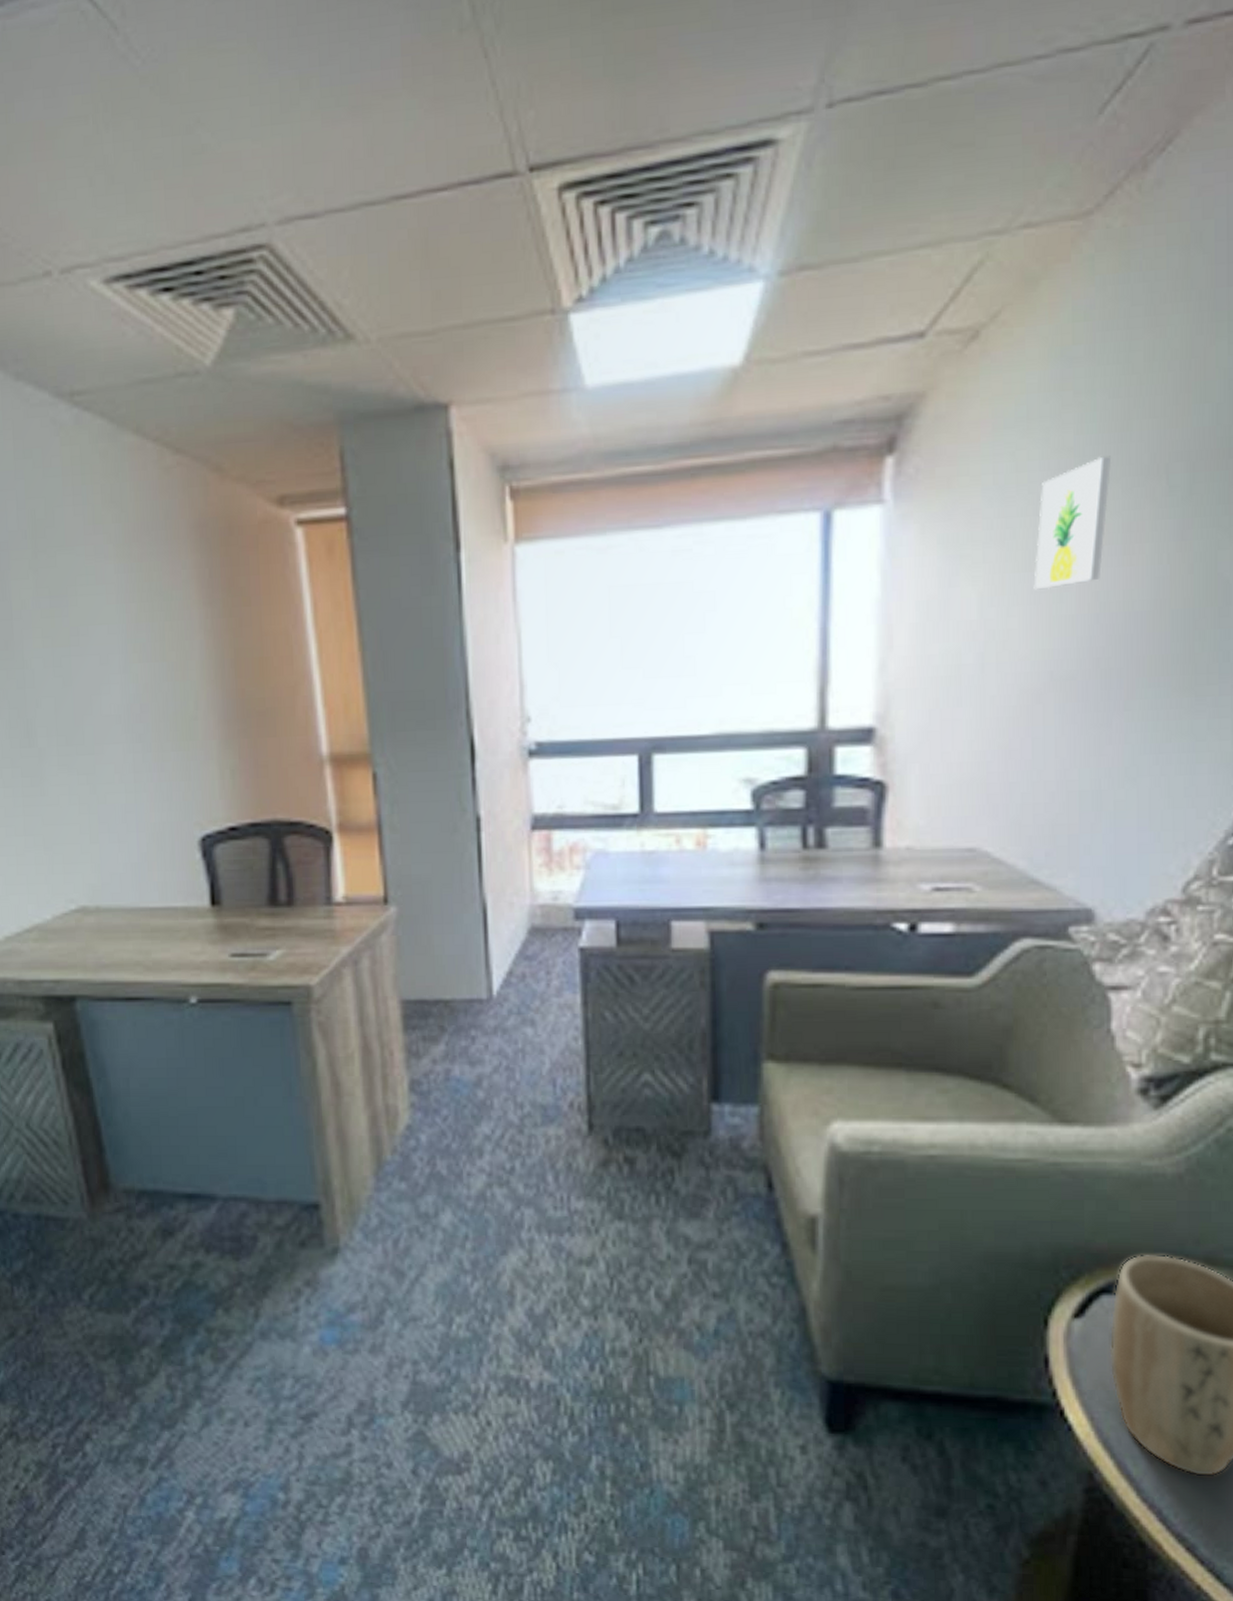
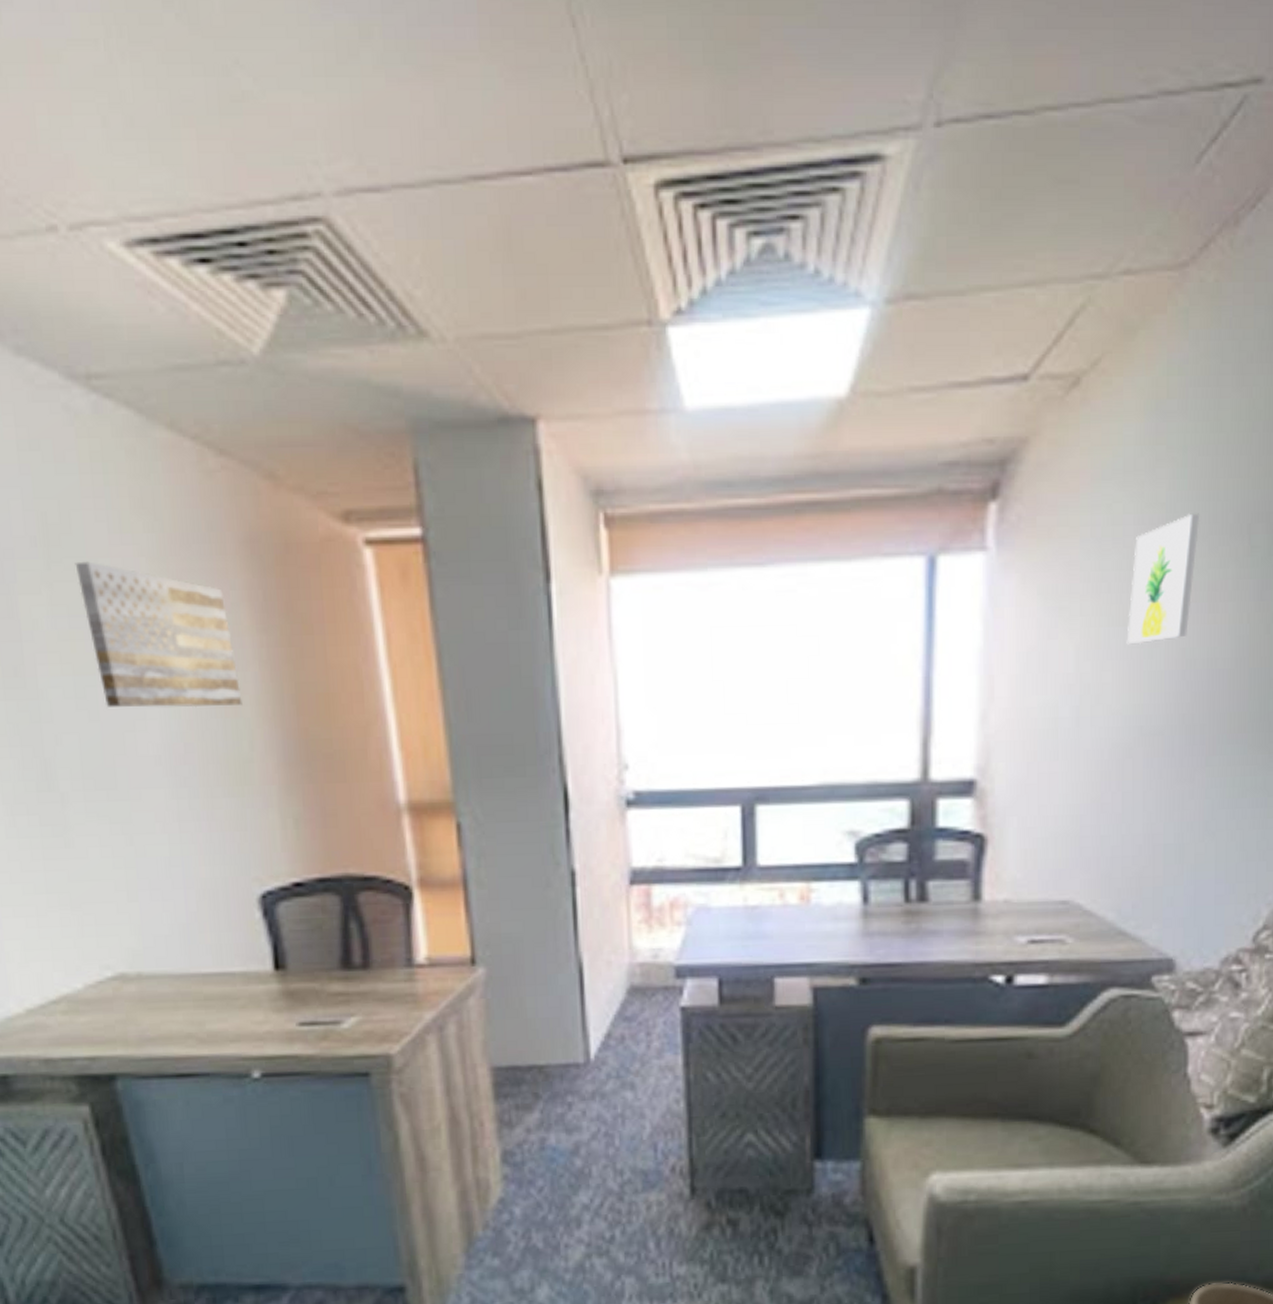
wall art: none [56,549,190,674] -> present [75,561,243,708]

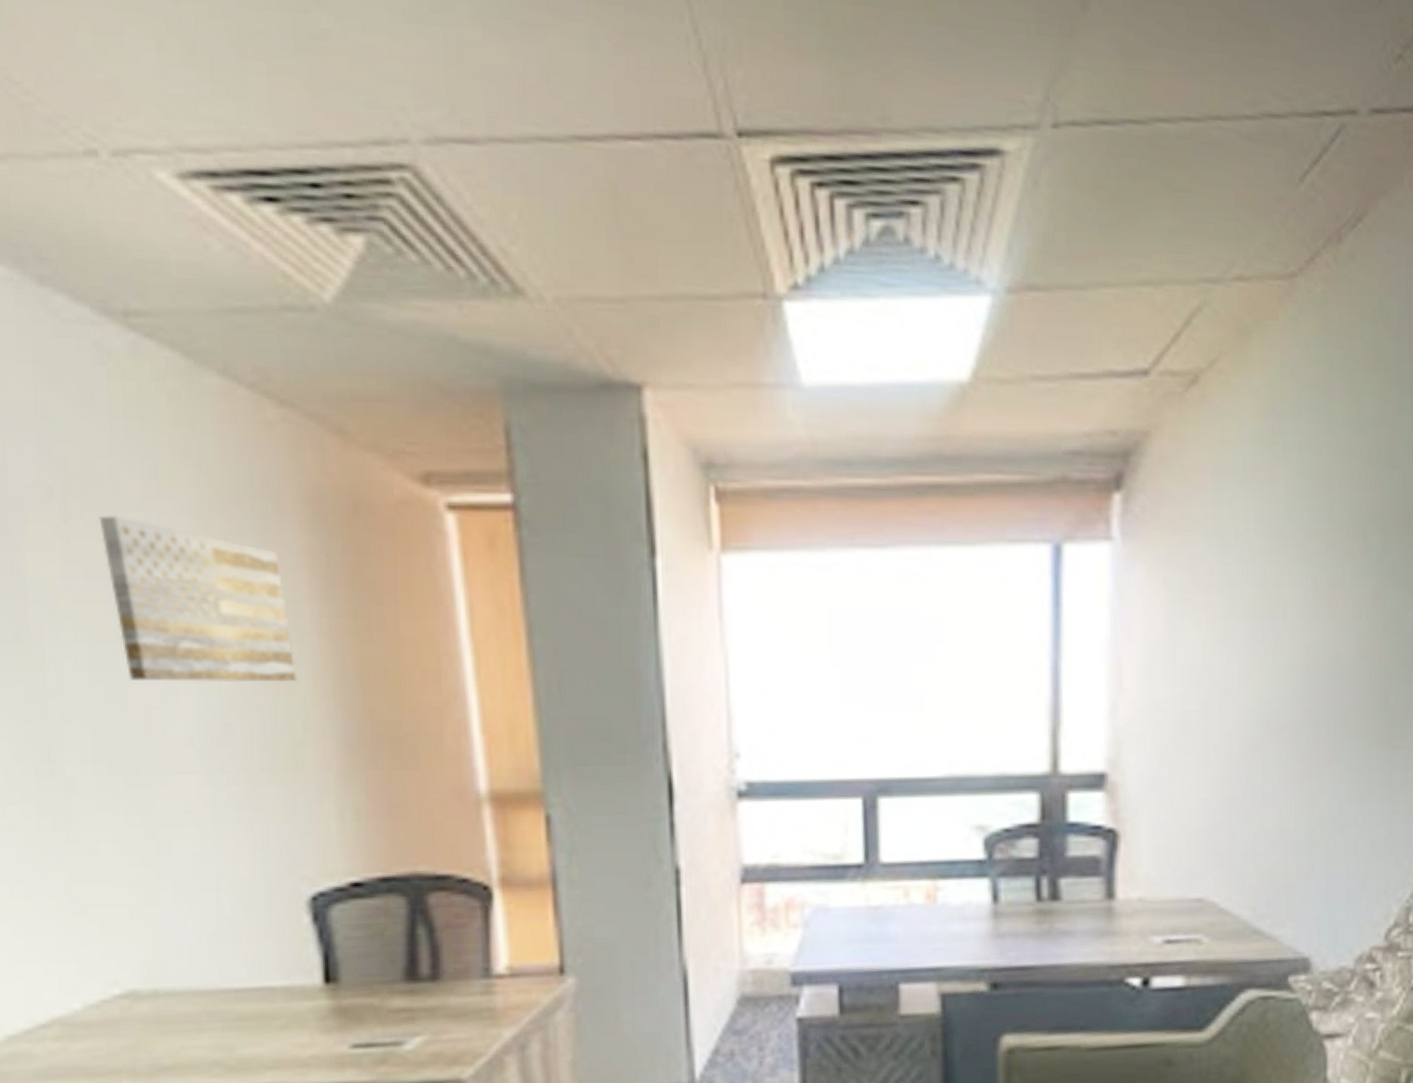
wall art: present [1126,513,1200,645] -> none [1251,512,1317,639]

